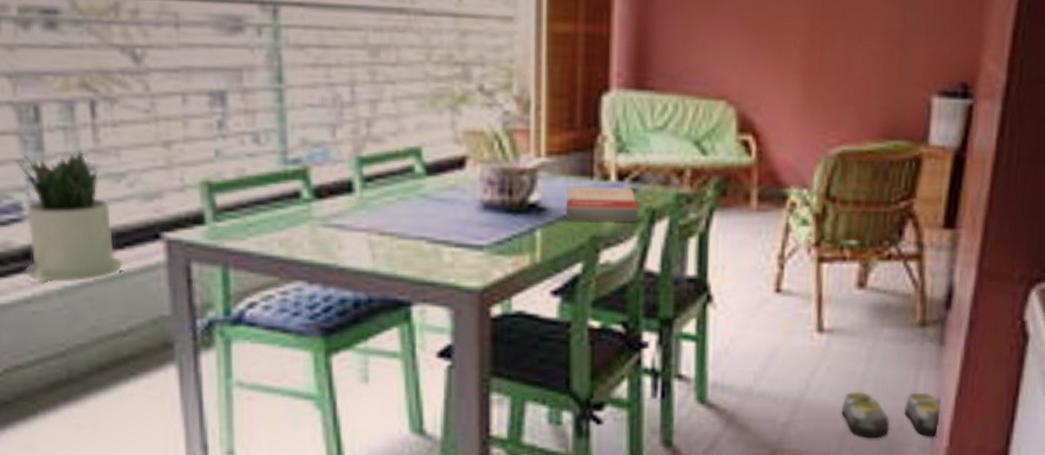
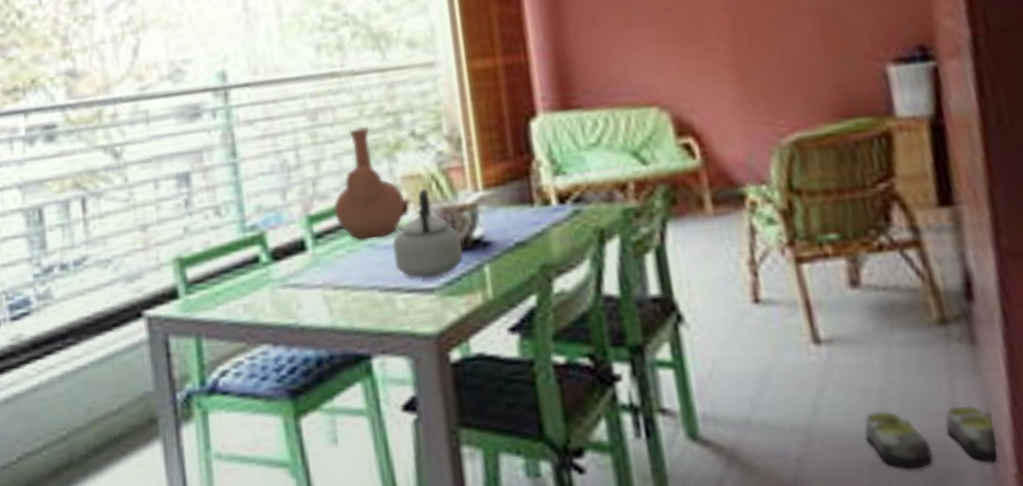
planter: present [16,149,124,283] -> none [25,242,113,369]
vase: none [388,73,465,190] -> present [333,127,406,241]
teapot: none [446,146,516,236] -> present [392,188,463,279]
book: present [565,186,638,223] -> none [508,209,587,252]

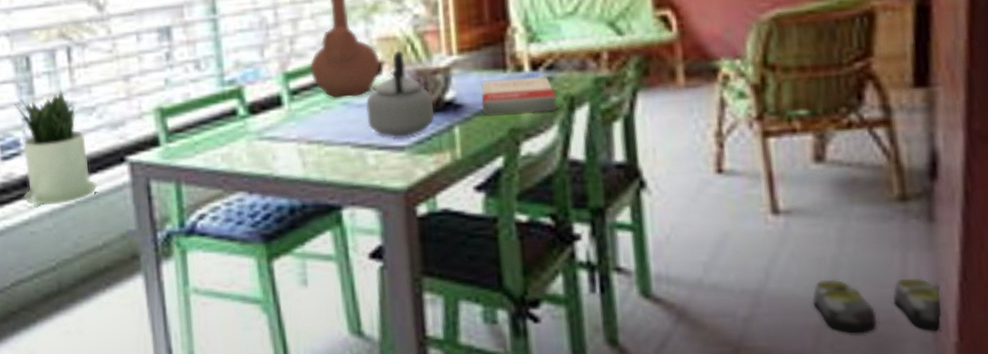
planter: none [25,242,113,369] -> present [14,89,98,205]
book: none [508,209,587,252] -> present [480,76,557,115]

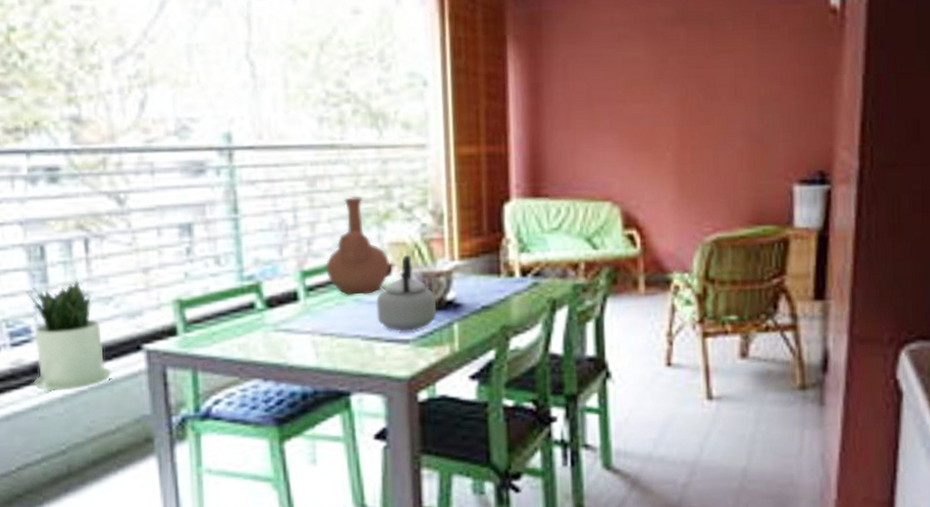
book: present [480,76,557,115] -> none [477,282,541,314]
slippers: present [812,279,943,334] -> none [734,450,828,495]

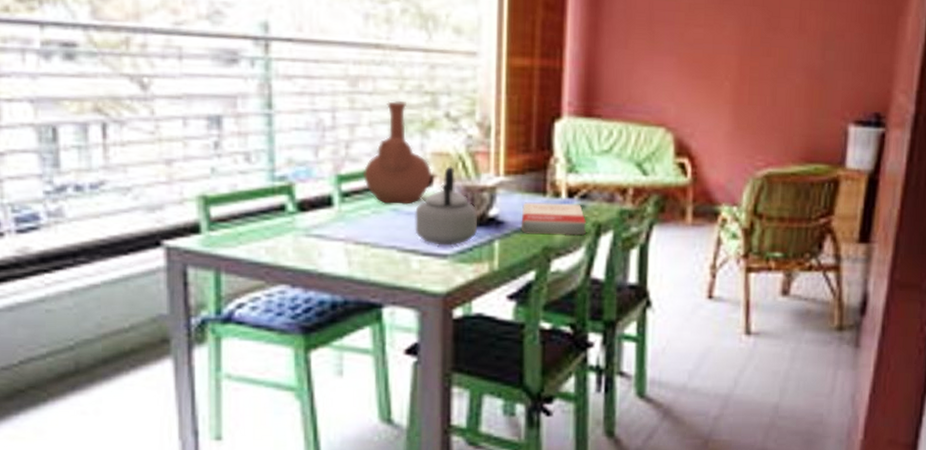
planter: present [26,279,112,391] -> none [35,166,128,284]
book: none [477,282,541,314] -> present [521,202,586,236]

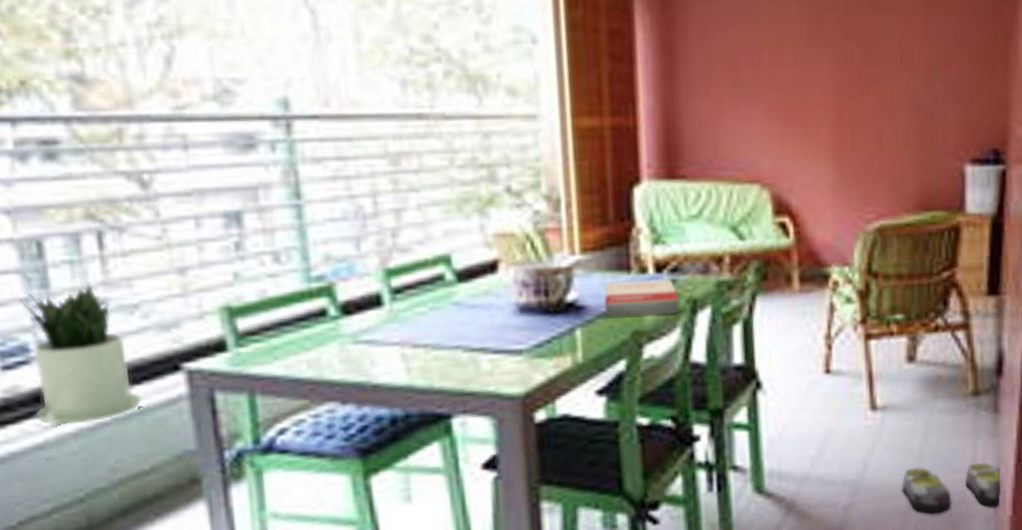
planter: none [35,166,128,284] -> present [19,283,143,425]
vase: present [364,101,432,205] -> none [415,178,497,298]
teapot: present [415,166,477,246] -> none [480,247,554,340]
slippers: none [766,388,858,431] -> present [901,463,1003,515]

